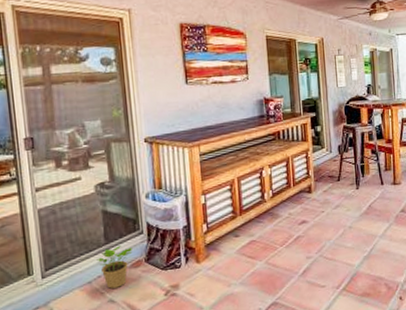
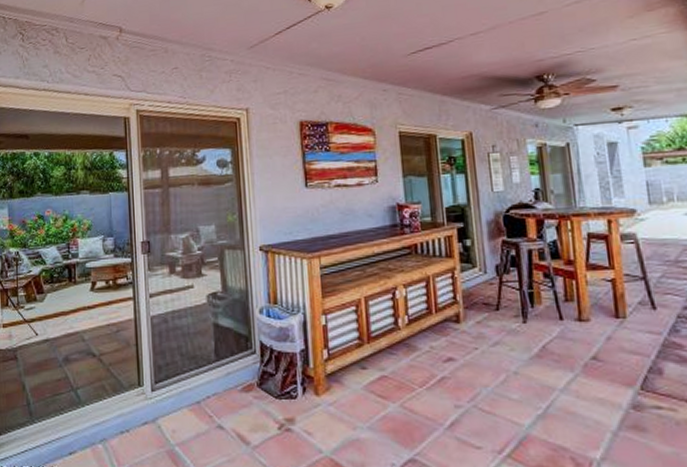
potted plant: present [96,245,133,289] -> none [206,364,244,412]

